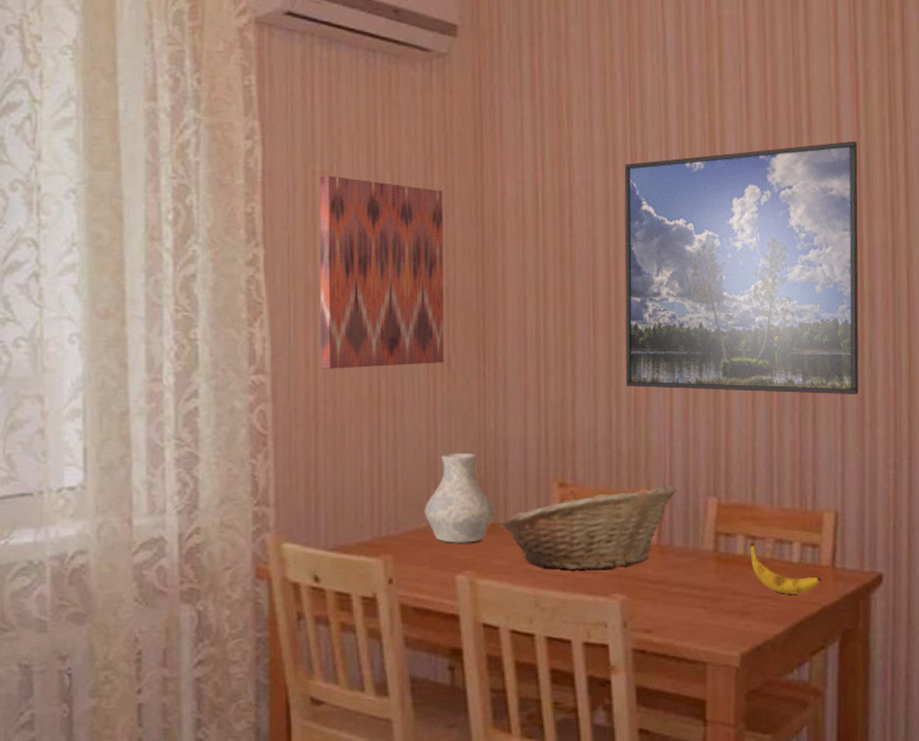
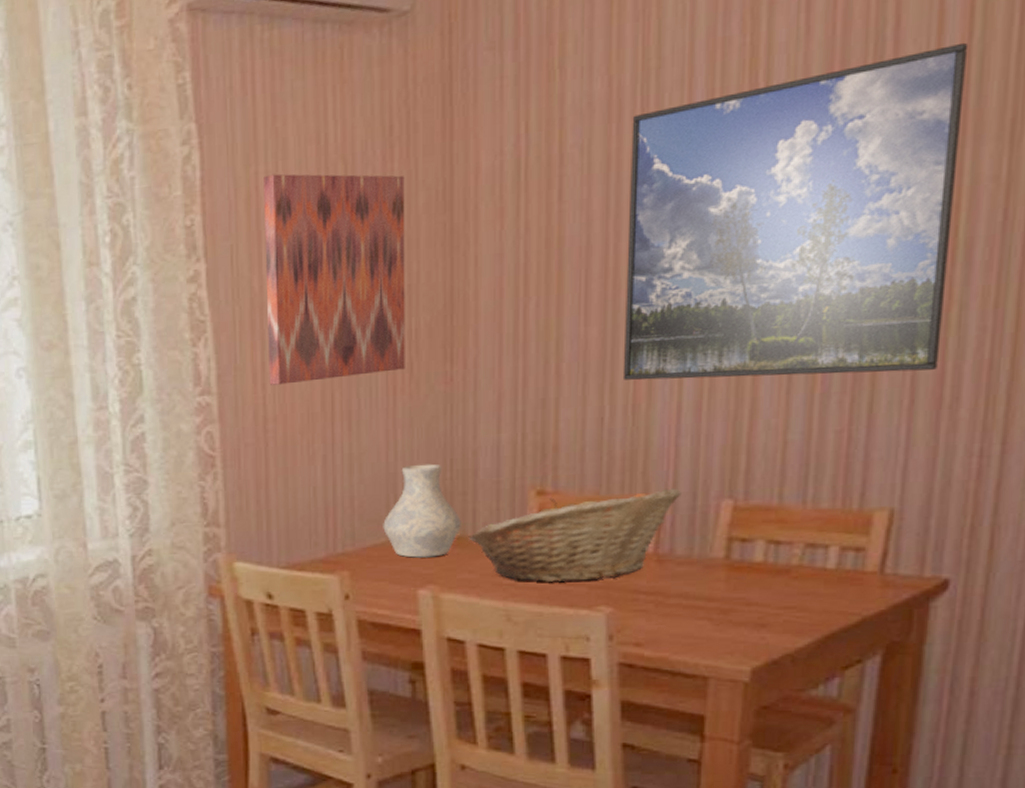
banana: present [750,542,822,594] -> none [771,548,865,604]

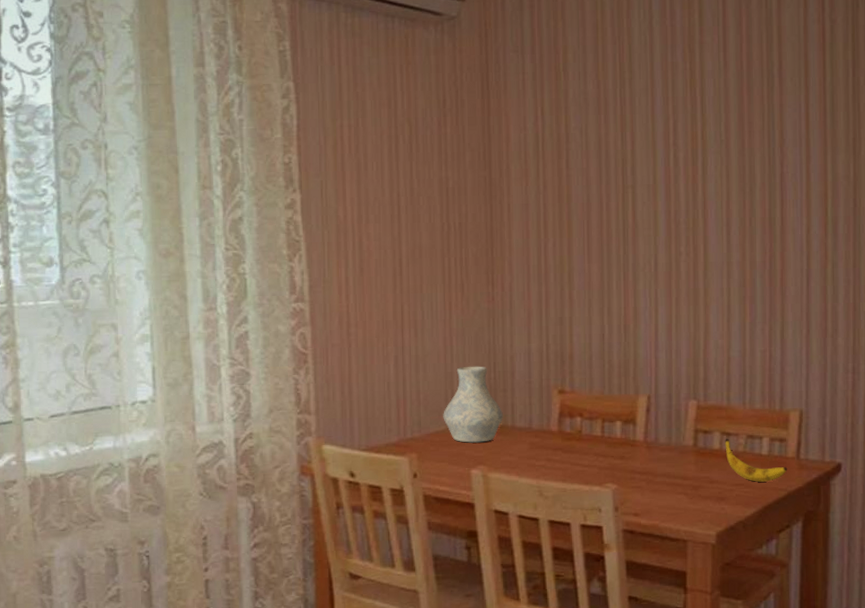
wall art: present [264,174,405,385] -> none [347,128,458,297]
fruit basket: present [470,488,682,582] -> none [510,390,661,464]
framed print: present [622,42,969,381] -> none [614,84,824,309]
banana: none [771,548,865,604] -> present [725,438,788,482]

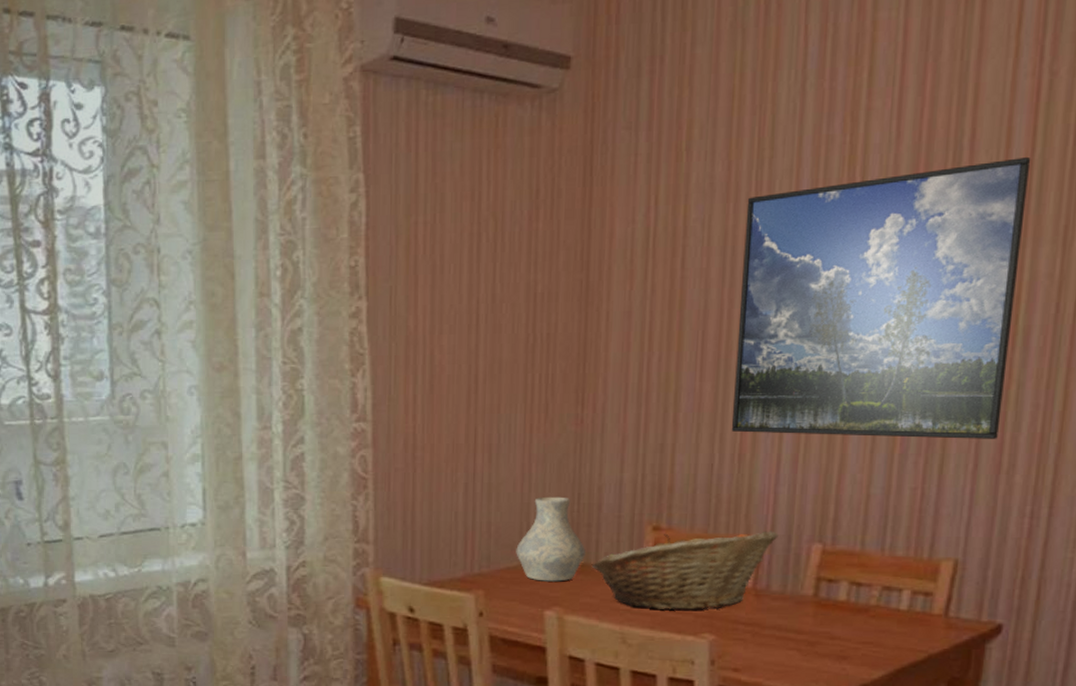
fruit basket: none [510,390,661,464] -> present [592,531,778,610]
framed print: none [614,84,824,309] -> present [731,156,1031,439]
banana: present [725,438,788,482] -> none [853,589,931,641]

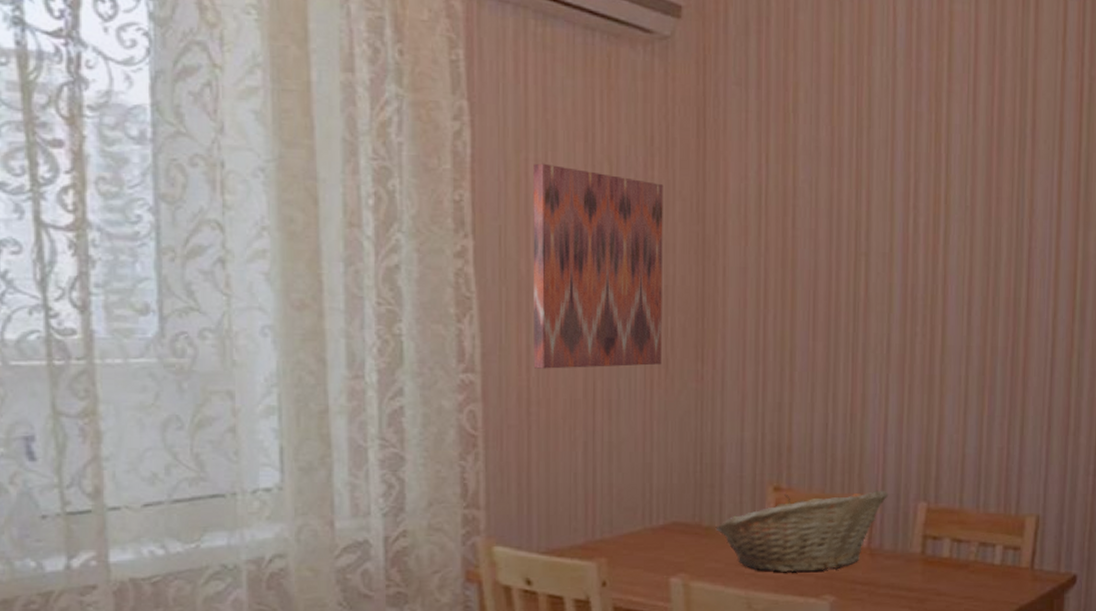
wall art: none [419,225,548,417] -> present [533,163,664,369]
vase: present [516,496,586,582] -> none [639,456,709,546]
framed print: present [731,156,1031,439] -> none [843,149,1079,403]

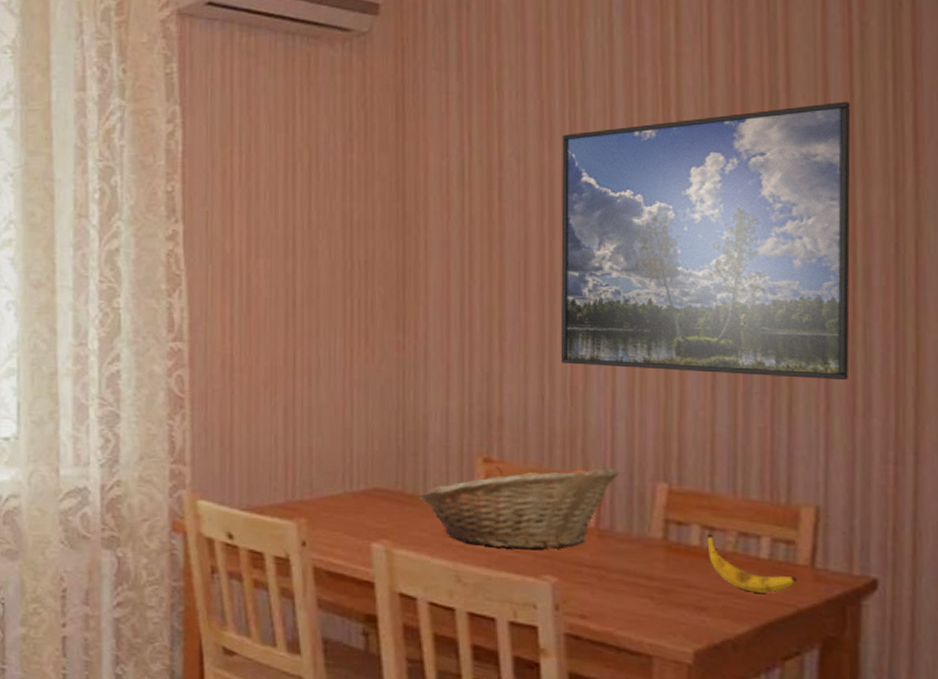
wall art: present [533,163,664,369] -> none [236,154,362,339]
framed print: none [843,149,1079,403] -> present [560,101,851,380]
banana: none [955,545,1021,595] -> present [707,533,798,594]

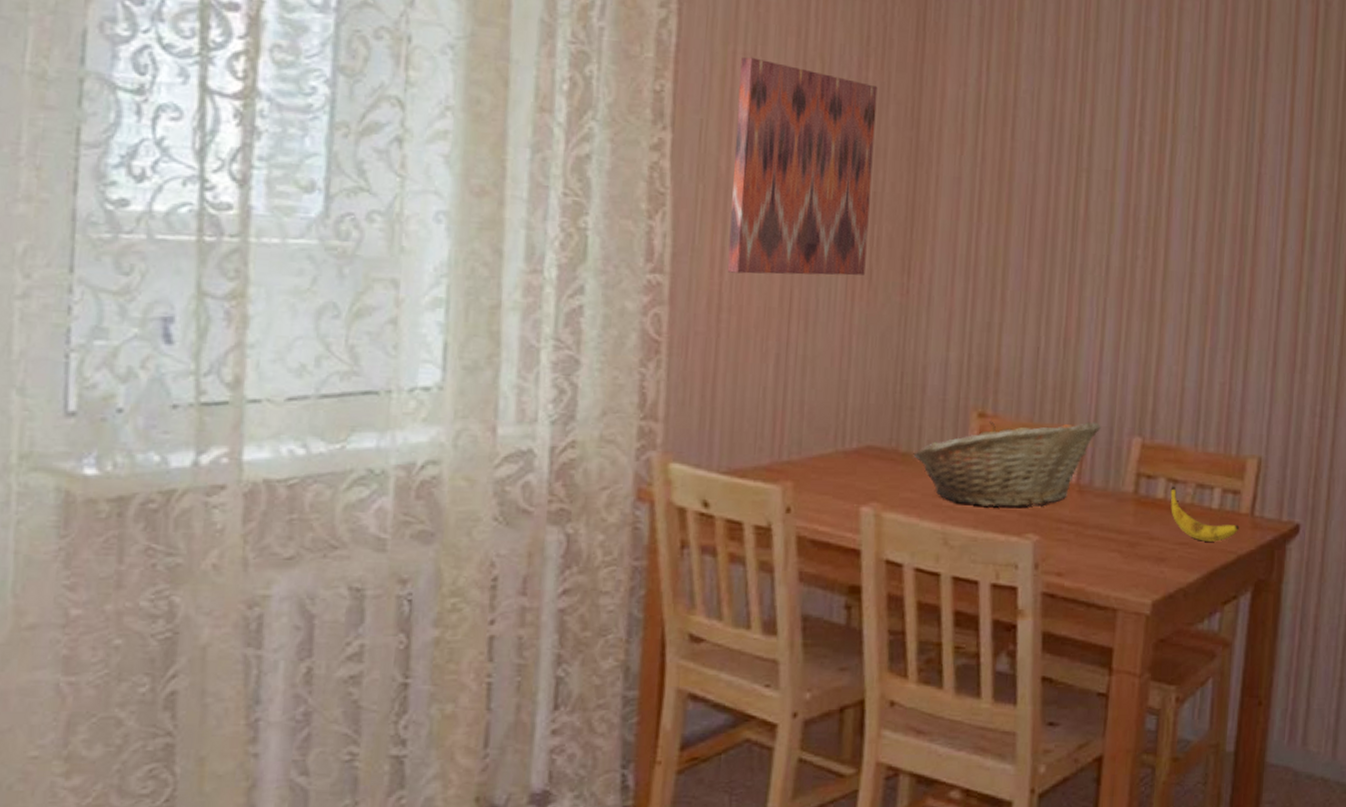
wall art: none [236,154,362,339] -> present [727,57,878,276]
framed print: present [560,101,851,380] -> none [1057,74,1313,338]

